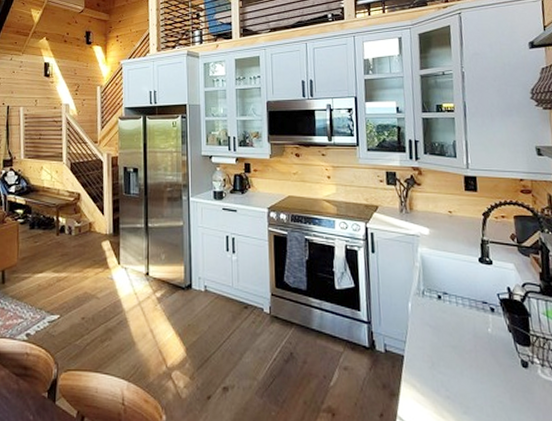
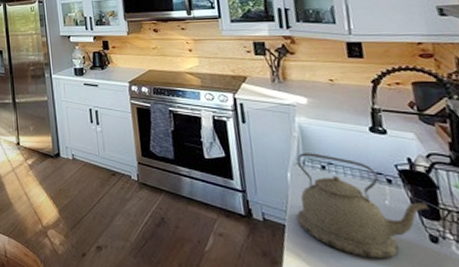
kettle: none [414,283,523,386] -> present [296,153,430,260]

